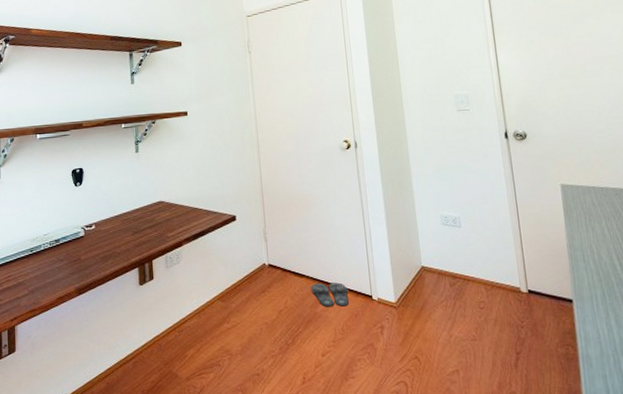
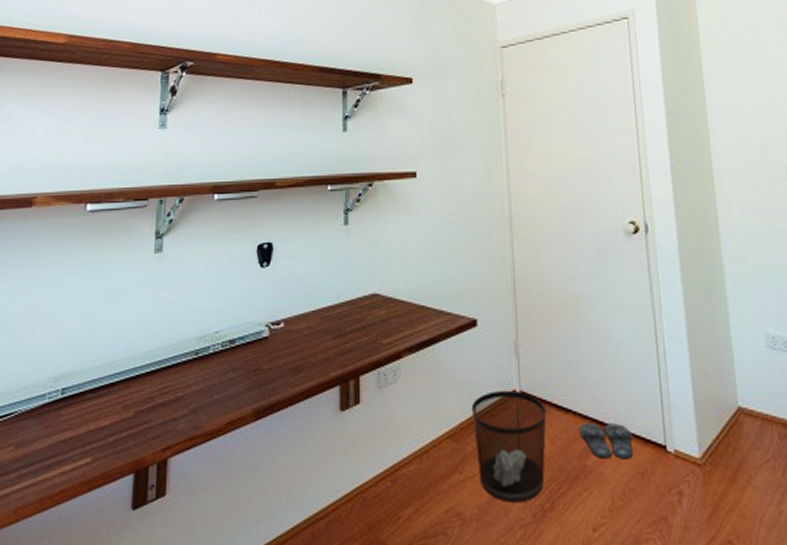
waste bin: none [234,264,288,341] -> present [471,390,547,503]

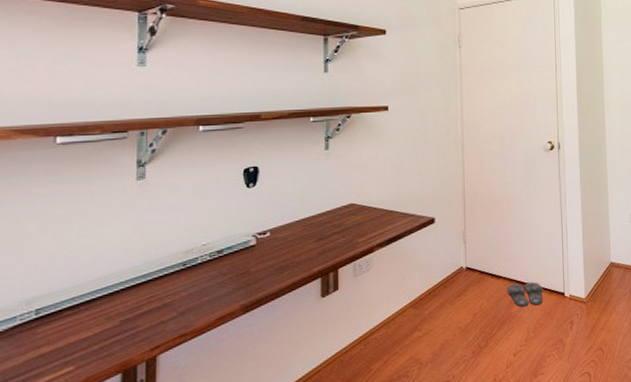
waste bin: present [471,390,547,503] -> none [429,267,485,347]

